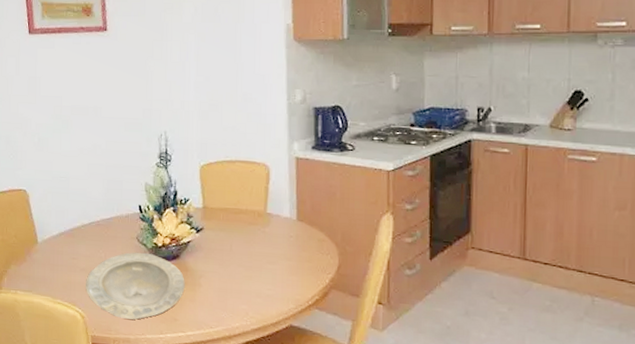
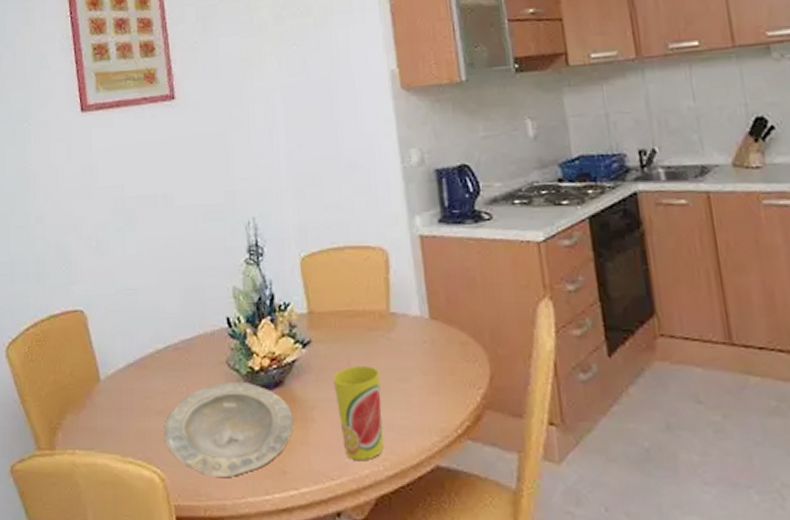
cup: none [218,249,254,317] -> present [332,365,384,460]

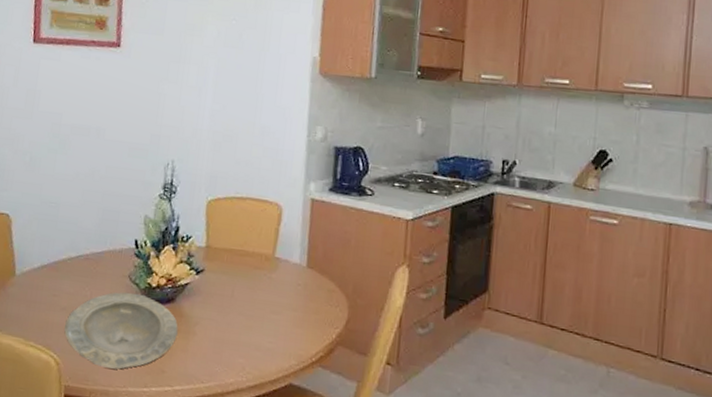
cup: present [332,365,384,460] -> none [216,295,257,371]

